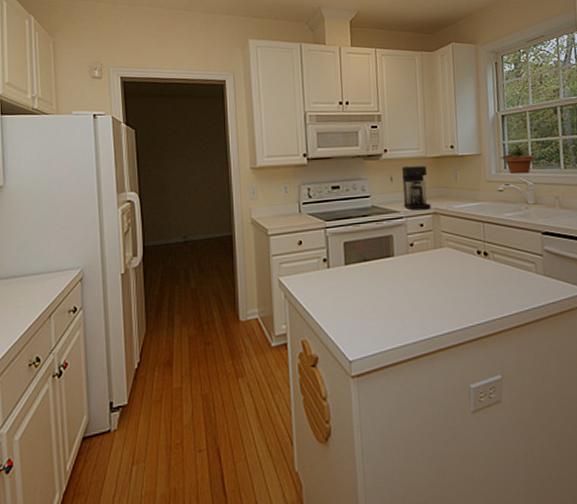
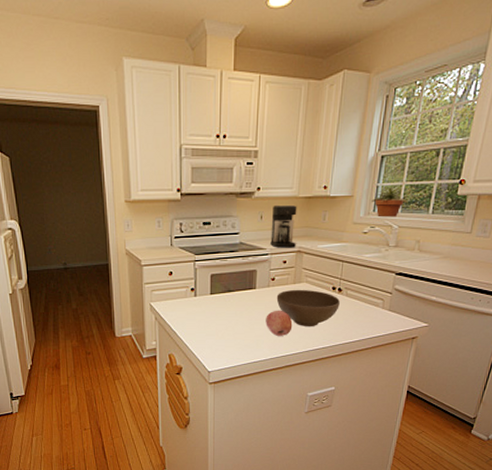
fruit: none [409,280,441,312] -> present [266,310,293,336]
bowl: none [417,254,489,299] -> present [276,289,340,326]

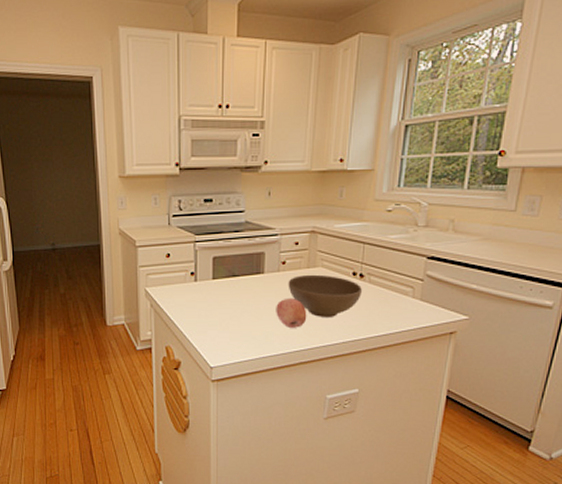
coffee maker: present [270,205,297,248] -> none [280,181,310,228]
potted plant: present [372,186,408,218] -> none [396,158,439,194]

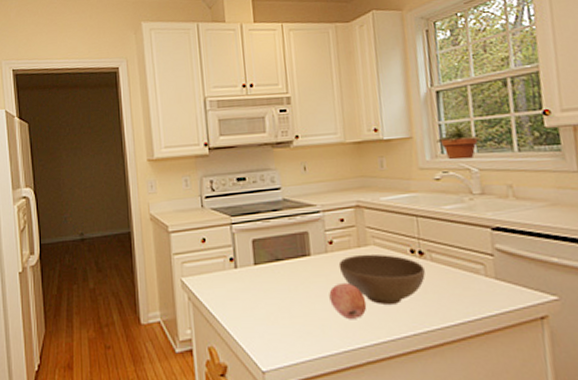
potted plant: none [396,158,439,194] -> present [436,122,484,160]

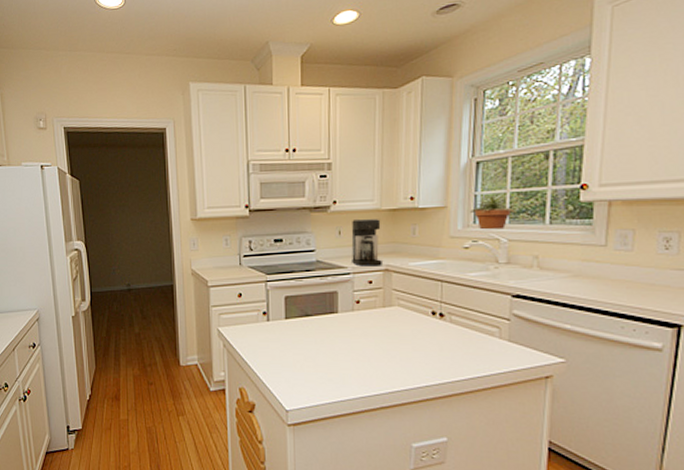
coffee maker: none [316,153,353,204] -> present [351,219,382,267]
fruit: present [329,282,367,319] -> none [352,338,386,370]
bowl: present [338,254,425,304] -> none [363,314,443,359]

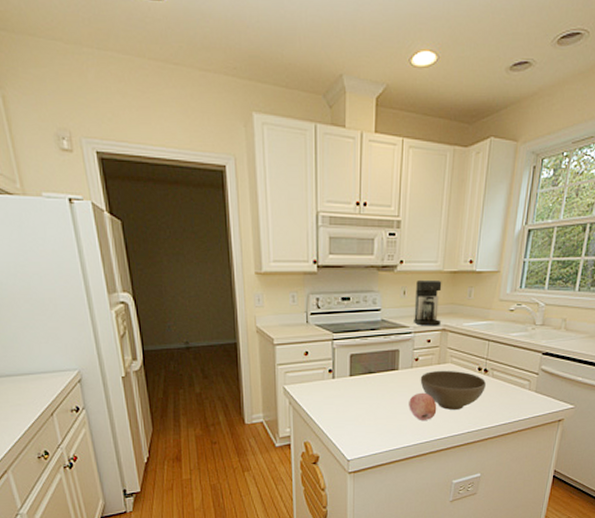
fruit: none [352,338,386,370] -> present [409,392,437,420]
bowl: none [363,314,443,359] -> present [420,370,486,410]
potted plant: present [470,193,517,230] -> none [518,261,555,295]

